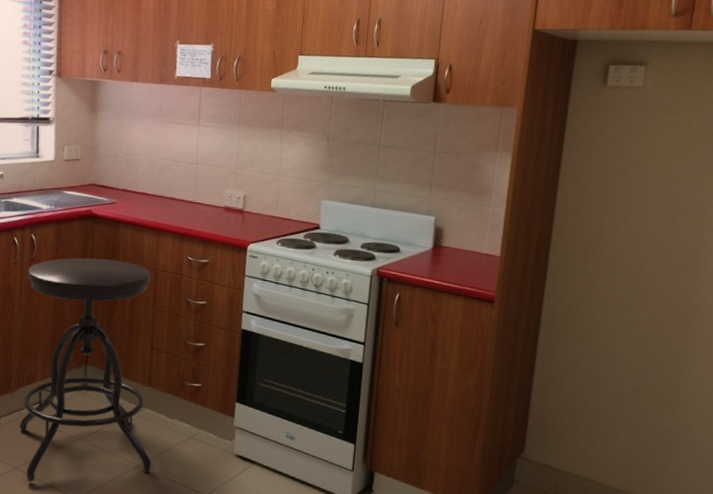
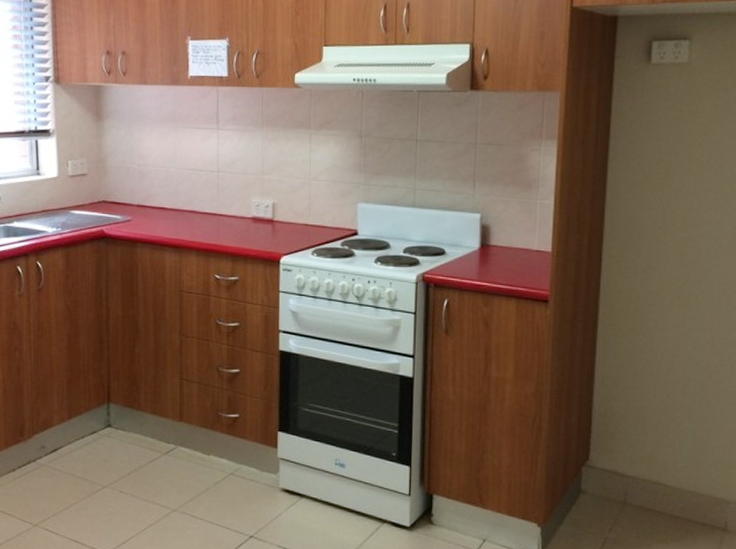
stool: present [19,257,151,482] -> none [35,283,189,539]

